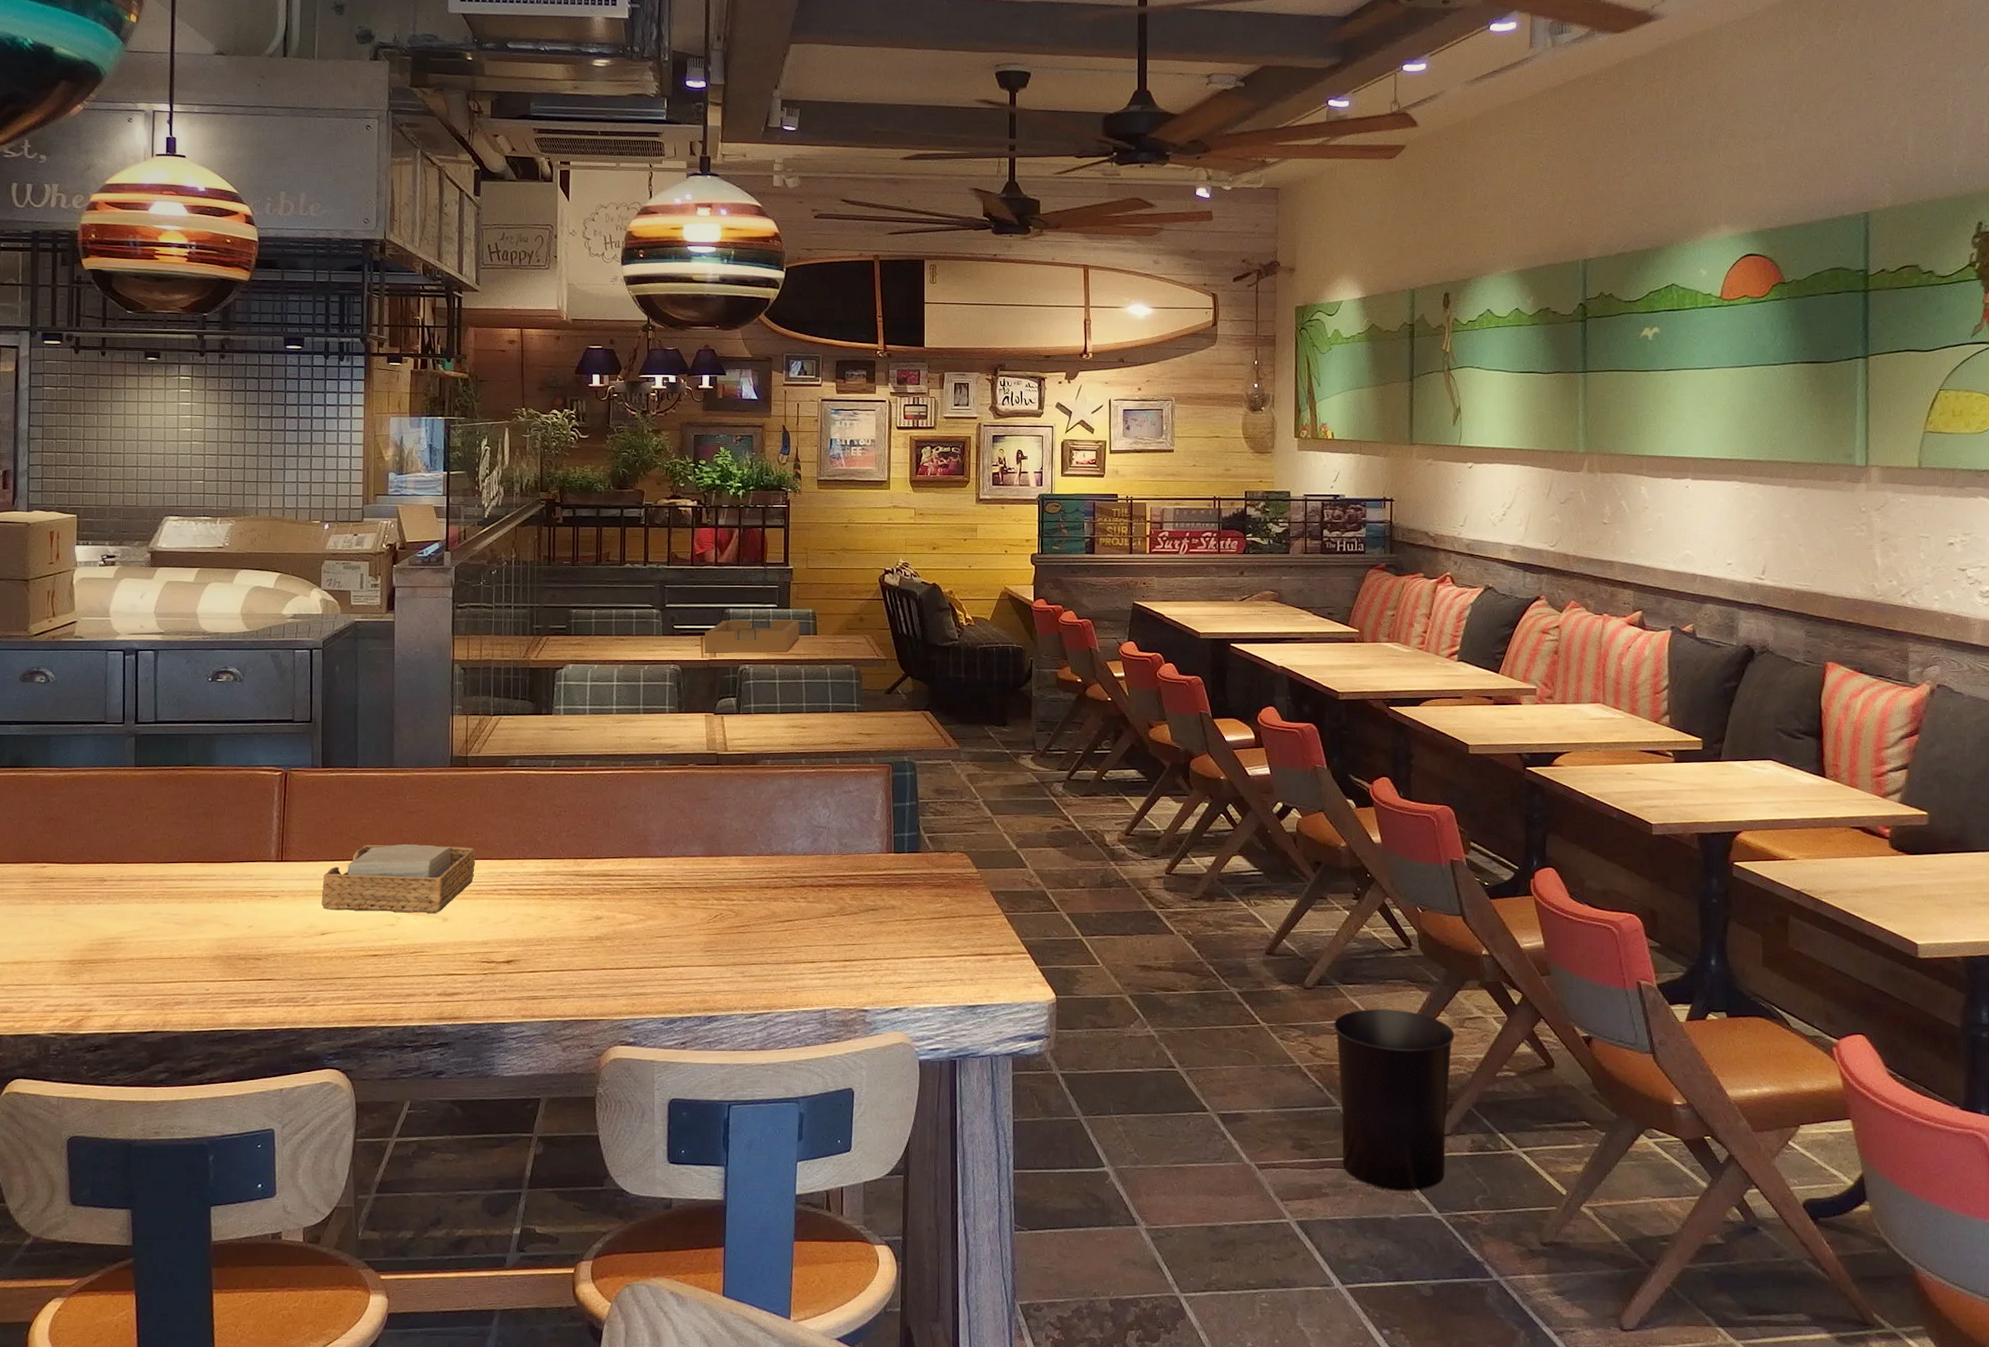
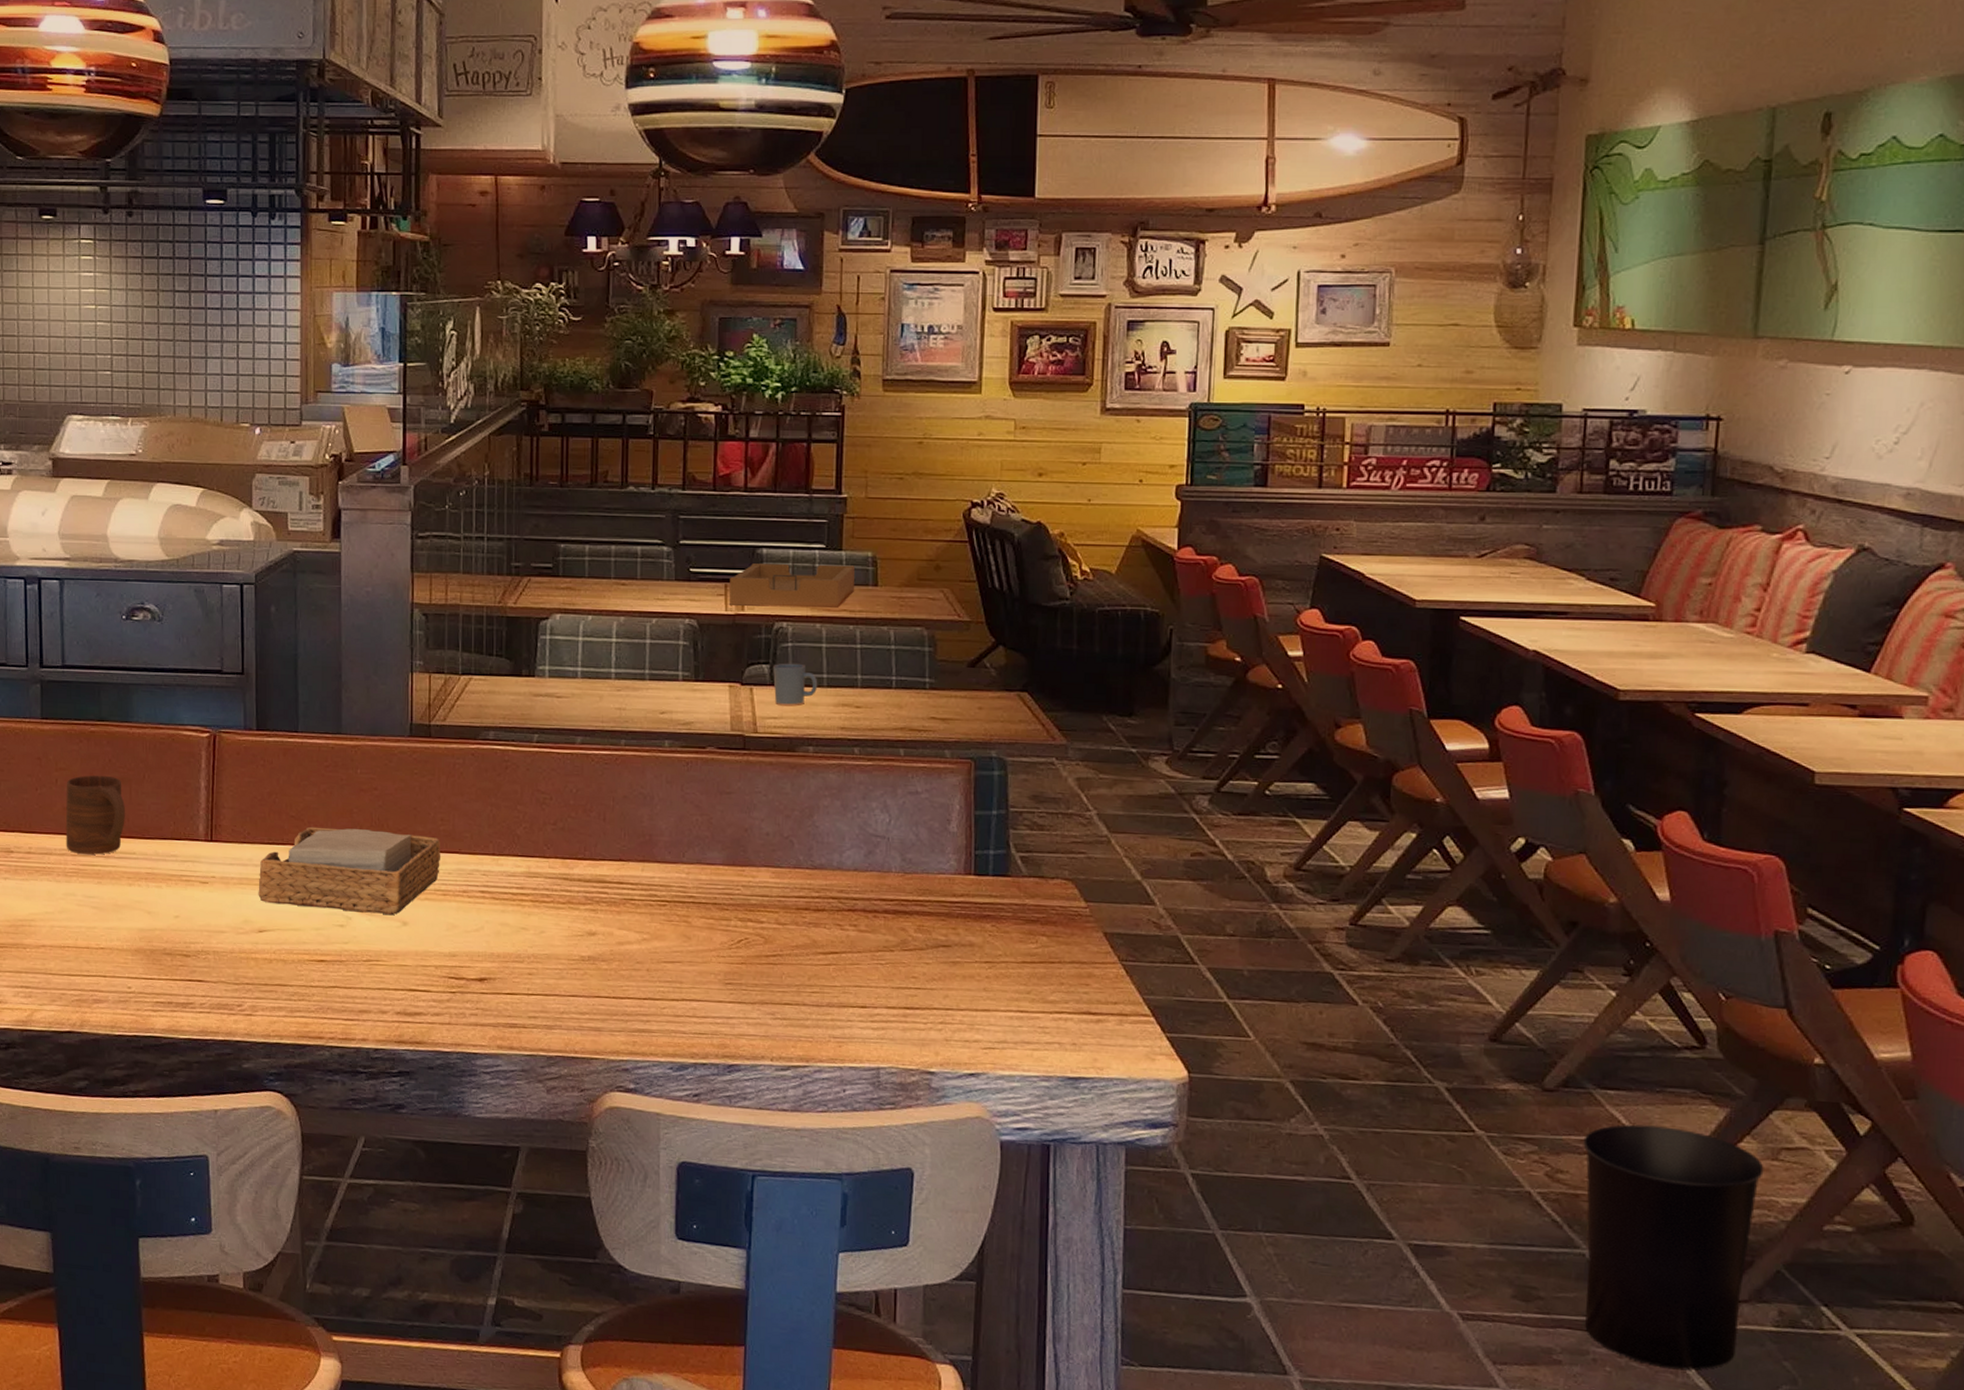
cup: none [154,811,207,878] -> present [65,775,125,855]
mug: none [739,696,773,729] -> present [773,663,818,707]

